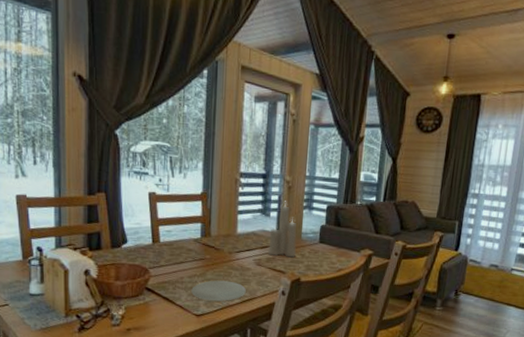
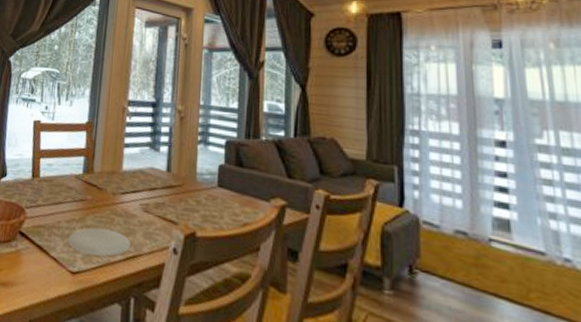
candle: present [268,201,297,258] -> none [157,133,191,205]

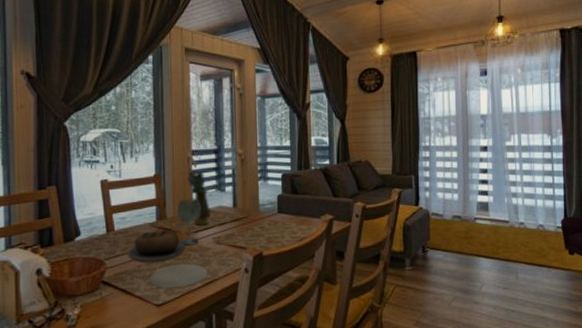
bread: none [48,184,110,222] -> present [127,230,185,264]
wine glass: none [103,153,130,208] -> present [176,199,201,246]
vase: none [120,120,143,188] -> present [187,168,212,227]

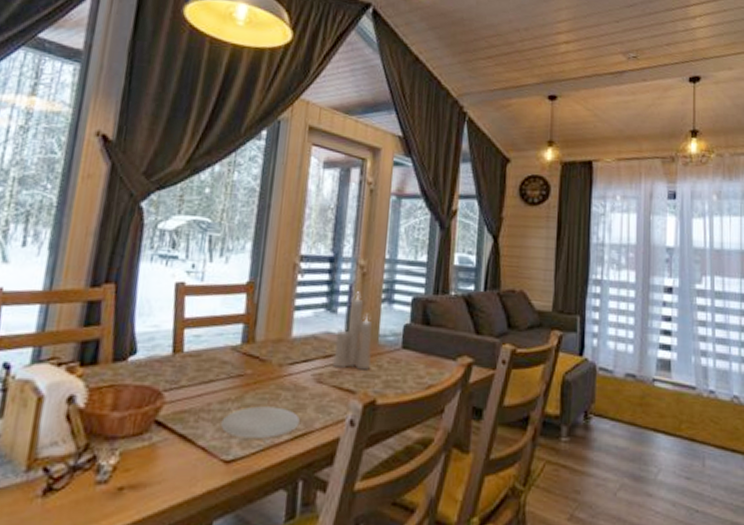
bread: present [127,230,185,264] -> none [194,357,275,402]
wine glass: present [176,199,201,246] -> none [267,318,301,382]
vase: present [187,168,212,227] -> none [289,278,316,357]
candle: none [227,174,256,233] -> present [333,292,373,370]

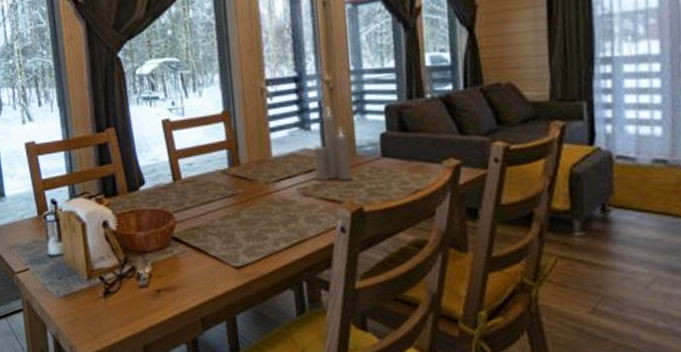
plate: present [221,406,300,441] -> none [225,220,294,249]

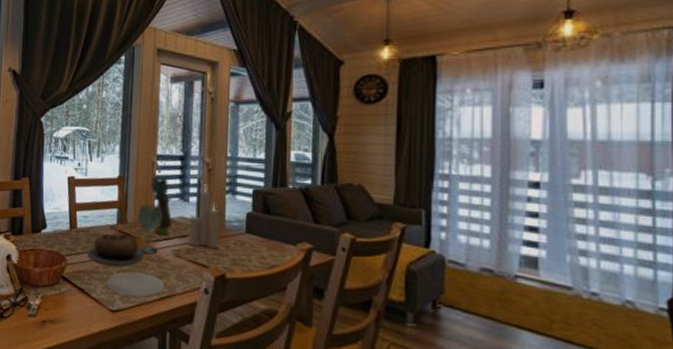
bread: none [197,179,265,218] -> present [86,233,144,268]
plate: none [225,220,294,249] -> present [107,271,164,298]
wine glass: none [251,140,281,198] -> present [136,205,162,254]
vase: none [262,102,295,174] -> present [150,173,173,236]

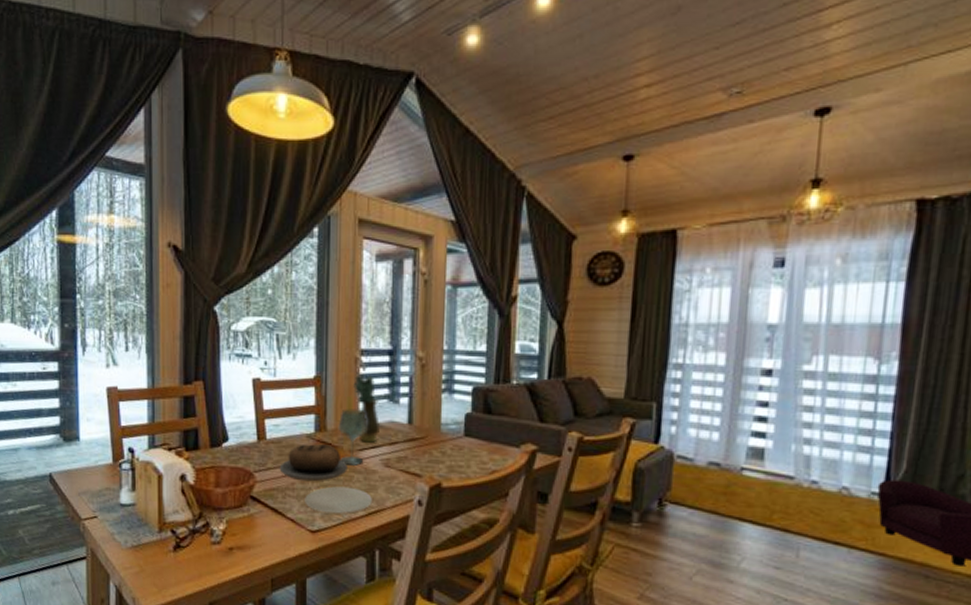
candle: present [188,184,220,250] -> none [399,383,436,456]

